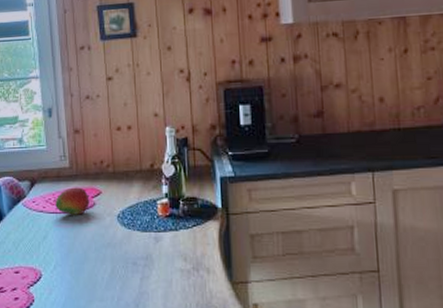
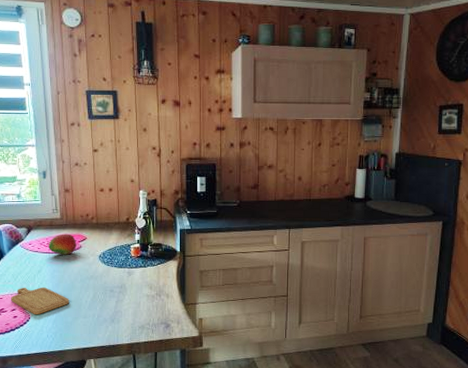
chopping board: none [10,258,82,296] -> present [10,287,70,314]

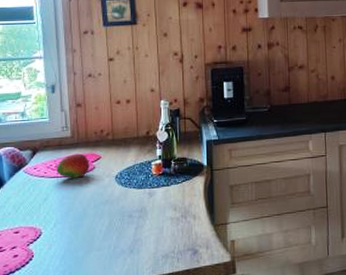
chopping board: present [10,287,70,314] -> none [10,218,81,251]

